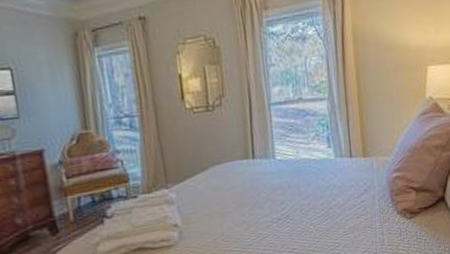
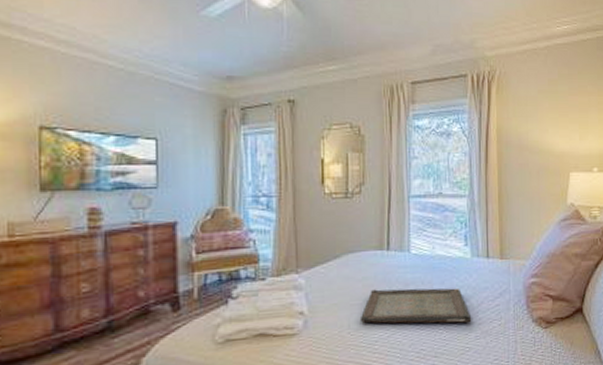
serving tray: none [232,188,340,229] -> present [359,288,472,324]

